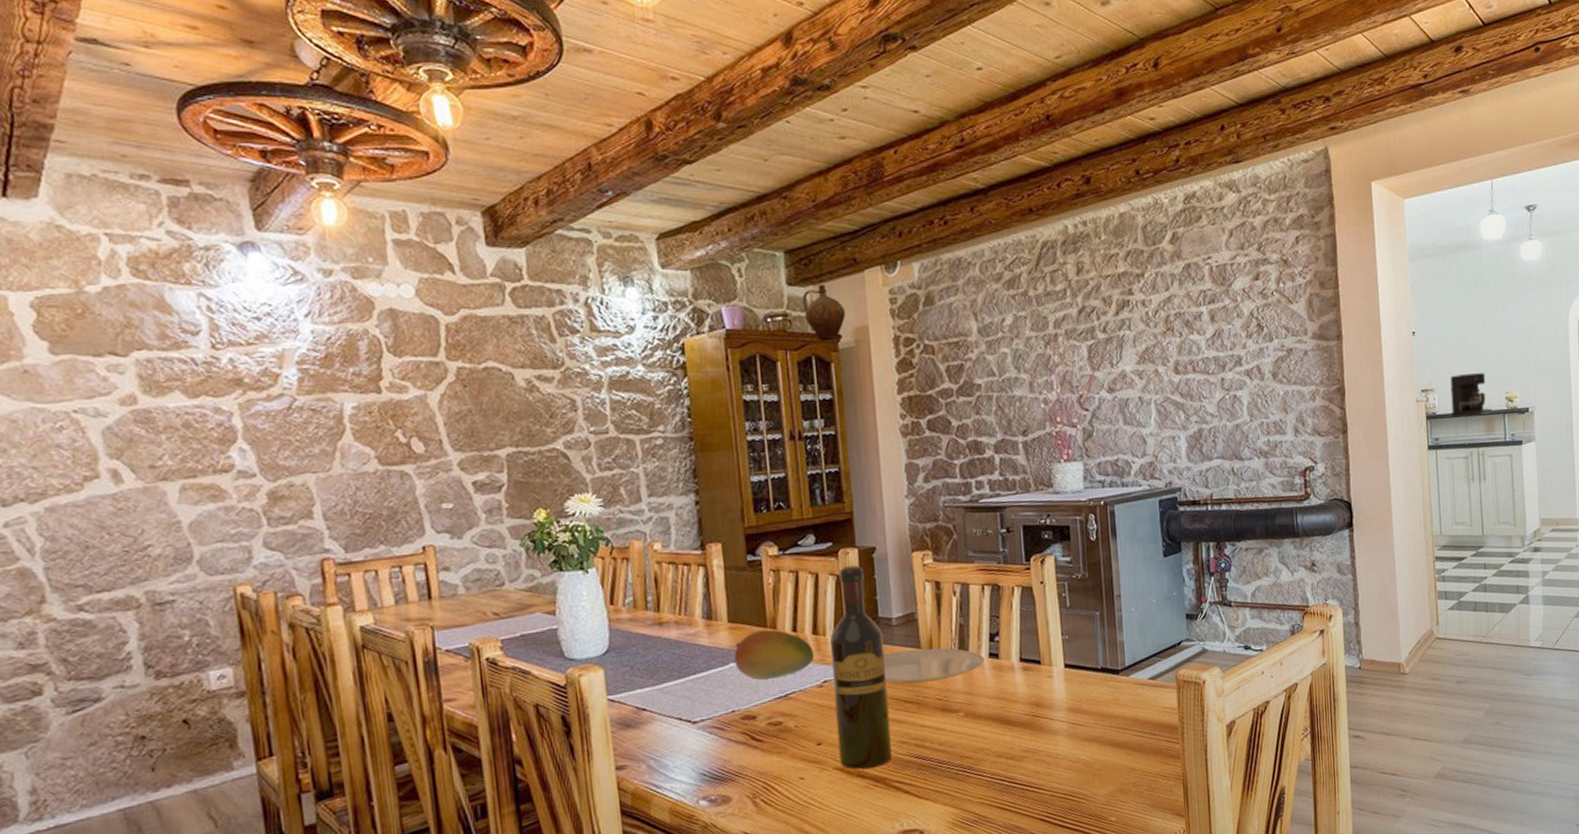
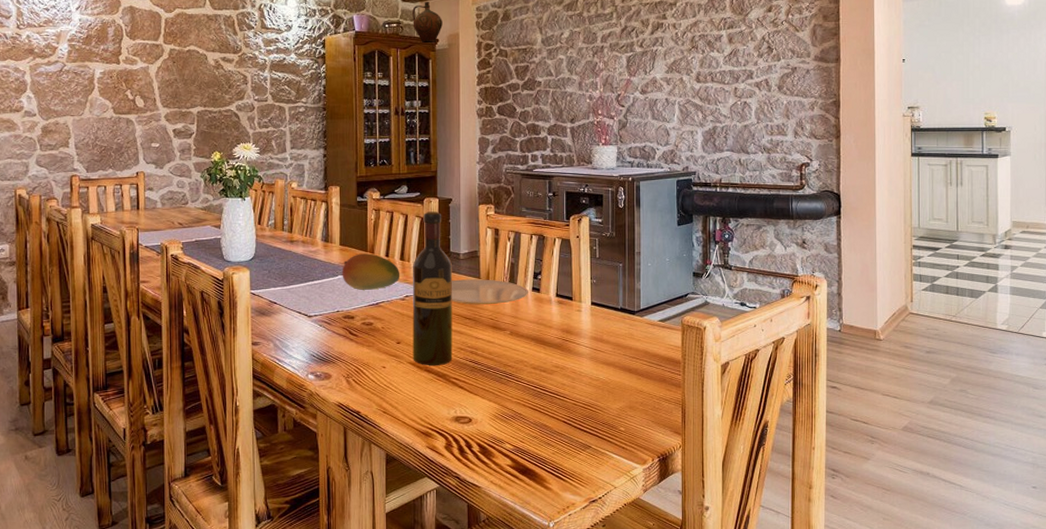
coffee maker: present [1450,373,1492,418] -> none [934,96,971,131]

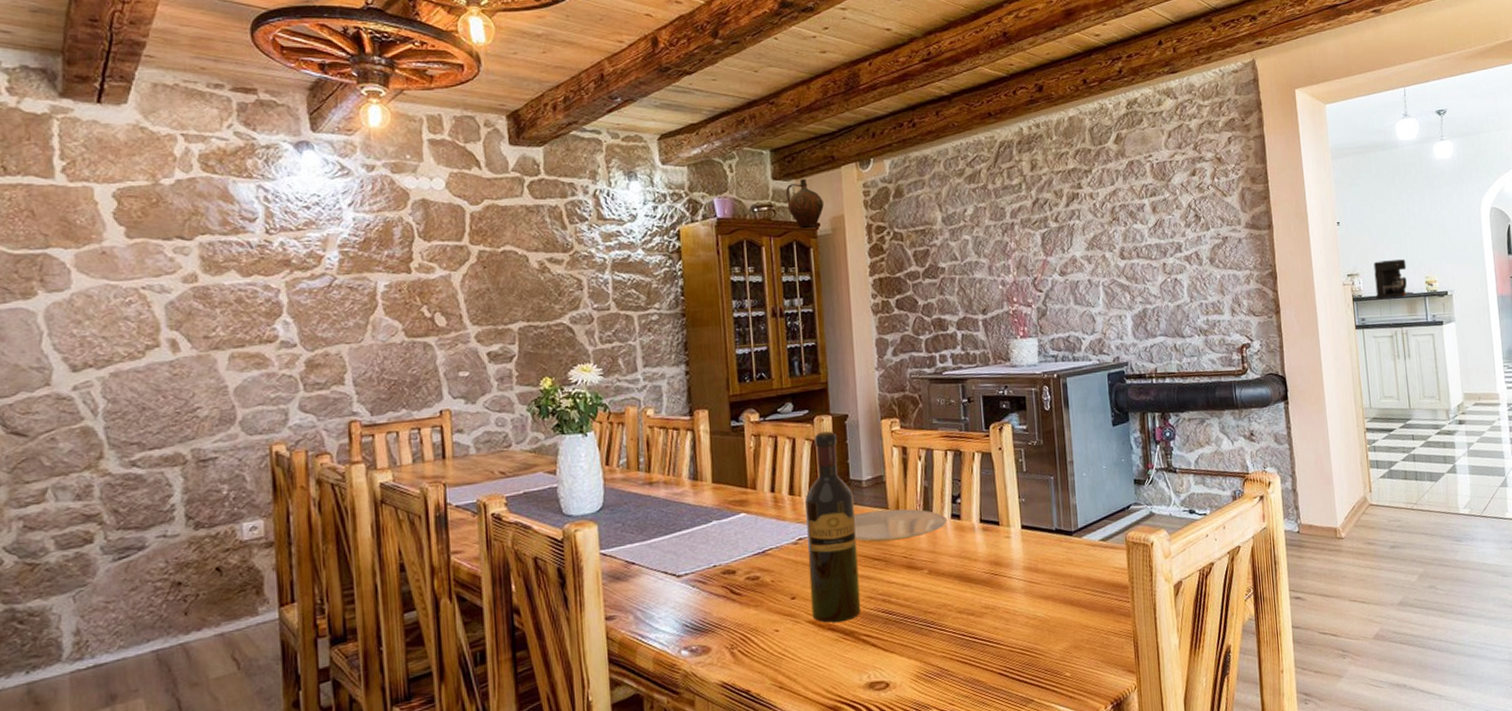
fruit: present [342,253,400,290] -> none [717,490,791,537]
coffee maker: none [934,96,971,131] -> present [1373,259,1413,300]

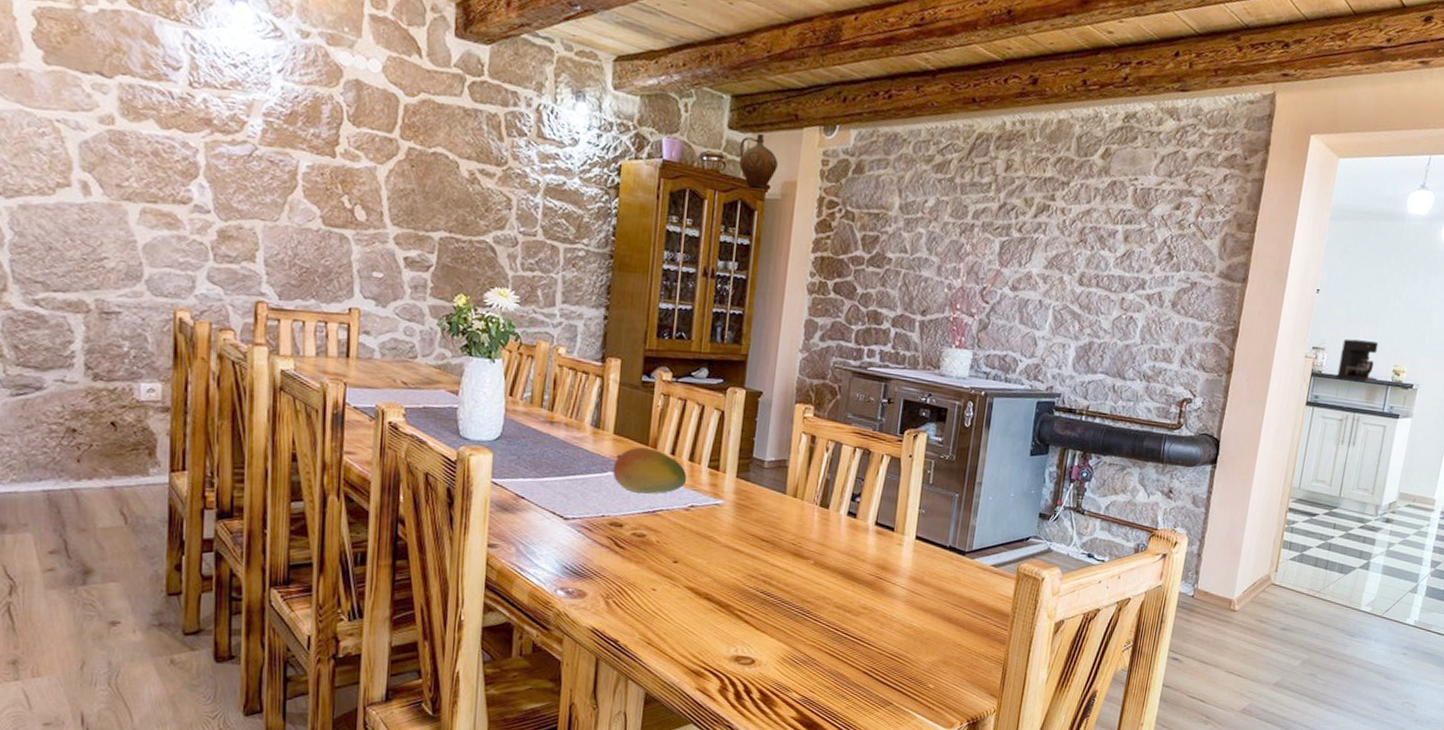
fruit: none [717,490,791,537] -> present [612,447,687,494]
wine bottle: present [805,431,861,623] -> none [691,404,754,593]
plate: present [853,508,947,543] -> none [747,492,843,528]

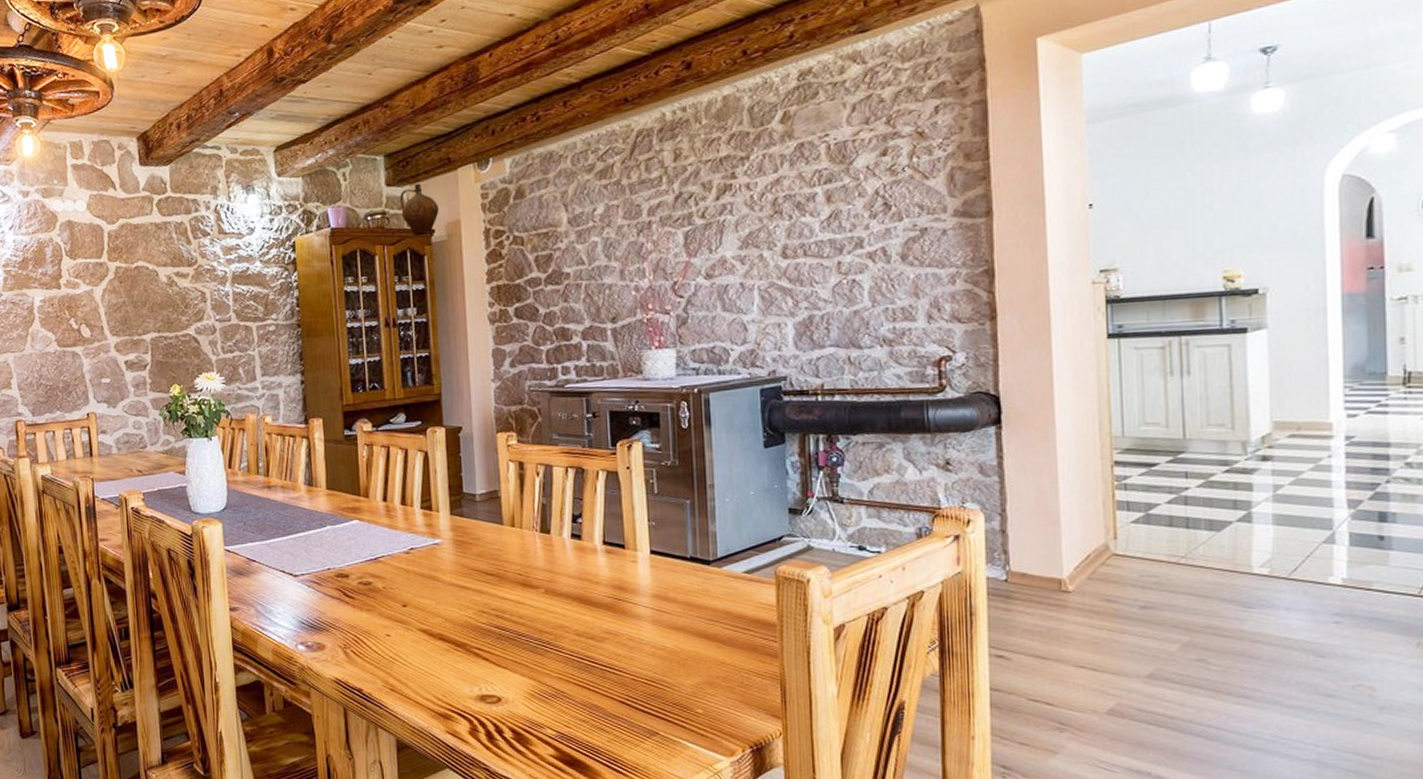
fruit: present [612,447,687,494] -> none [331,498,403,543]
coffee maker: present [1336,338,1379,382] -> none [1141,249,1202,302]

